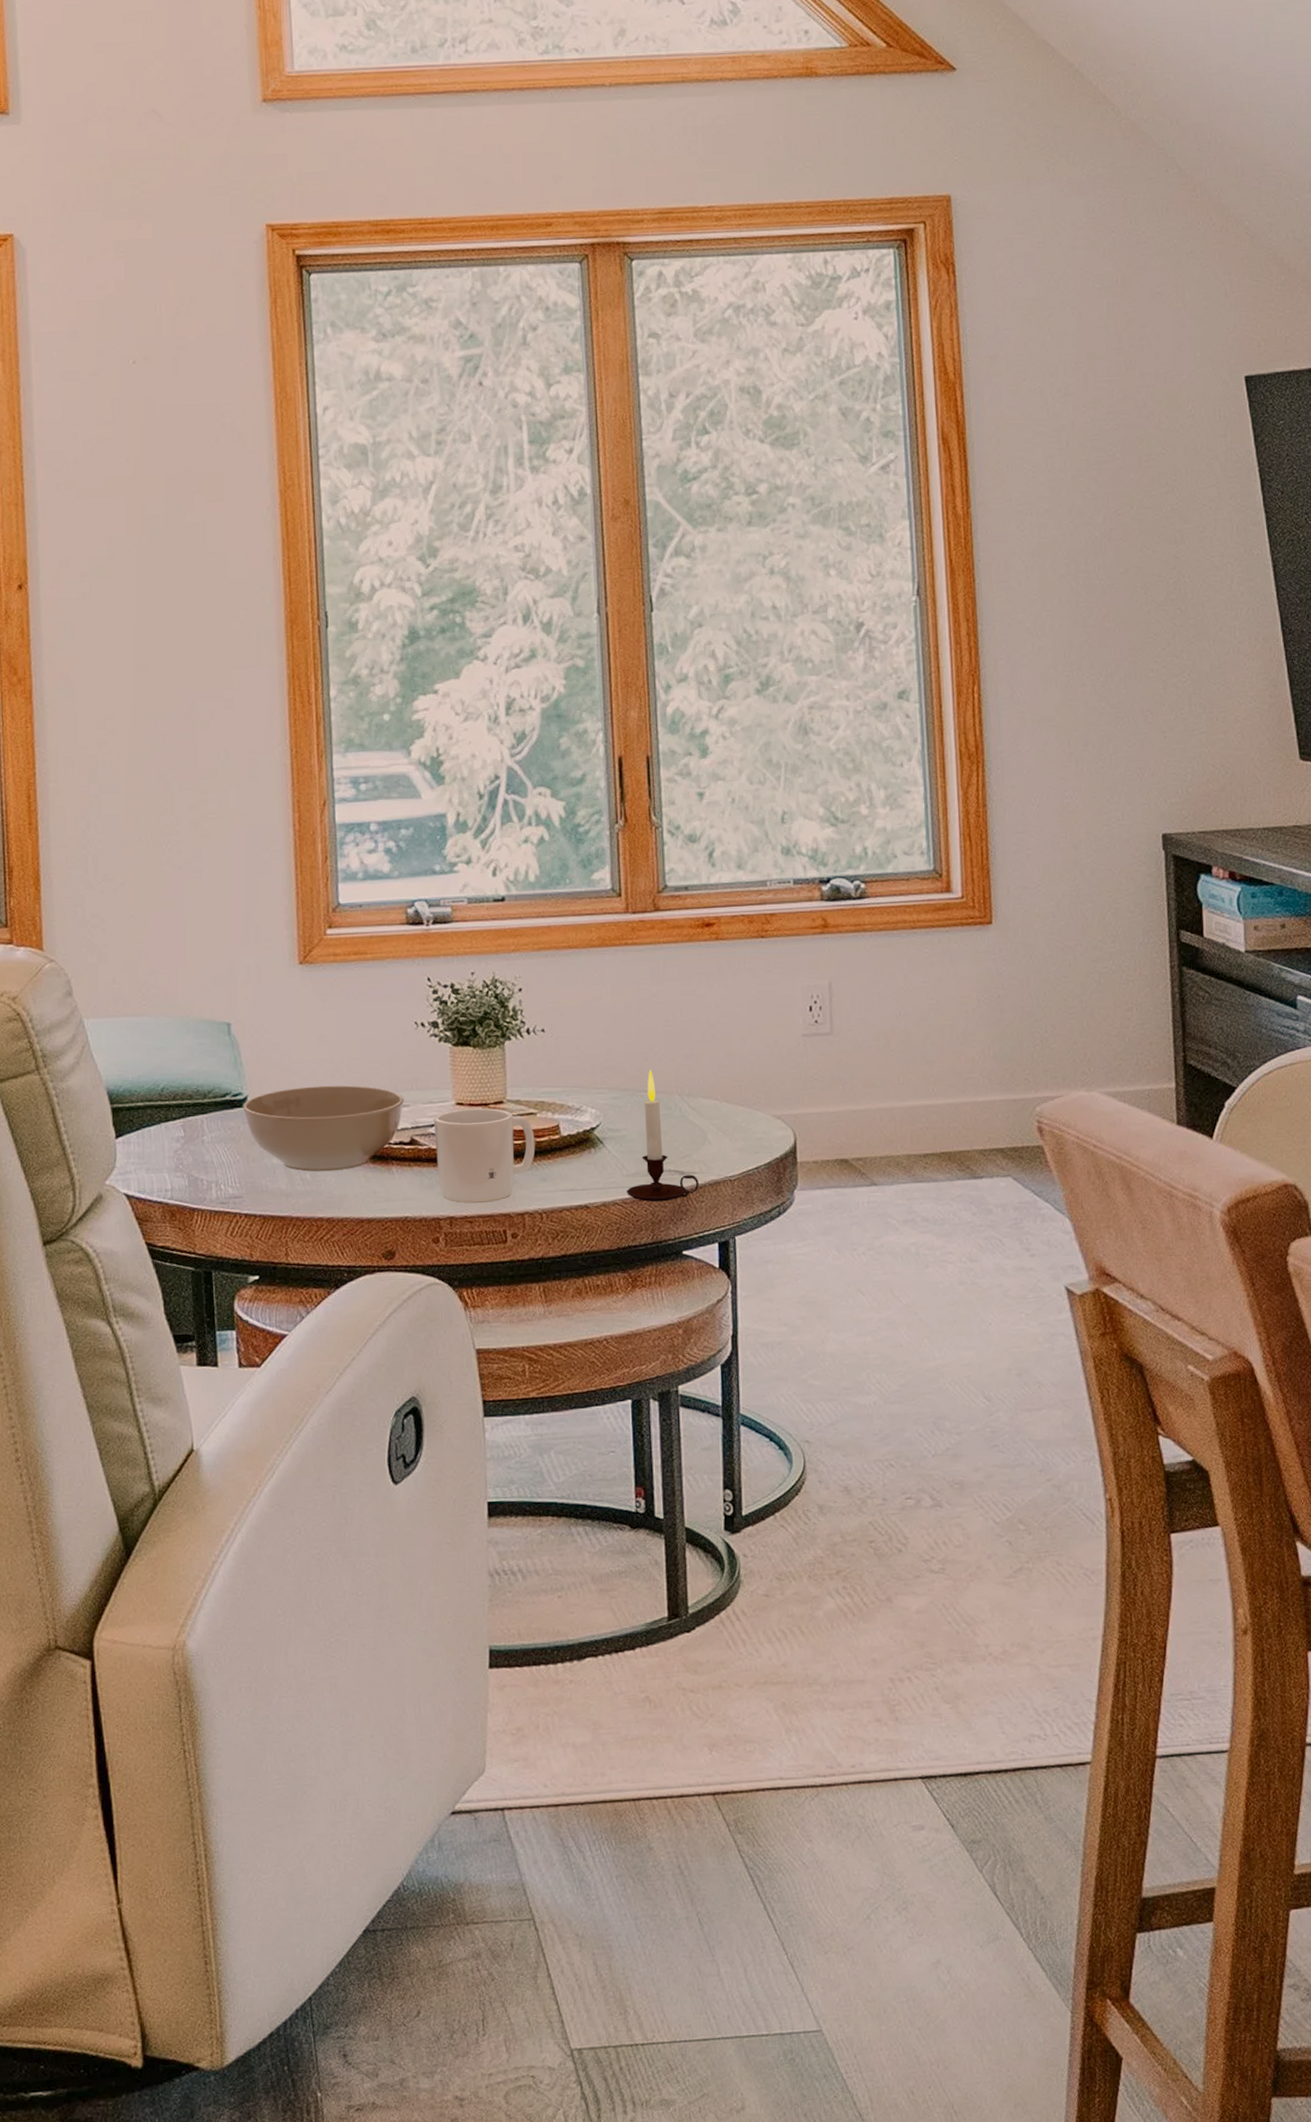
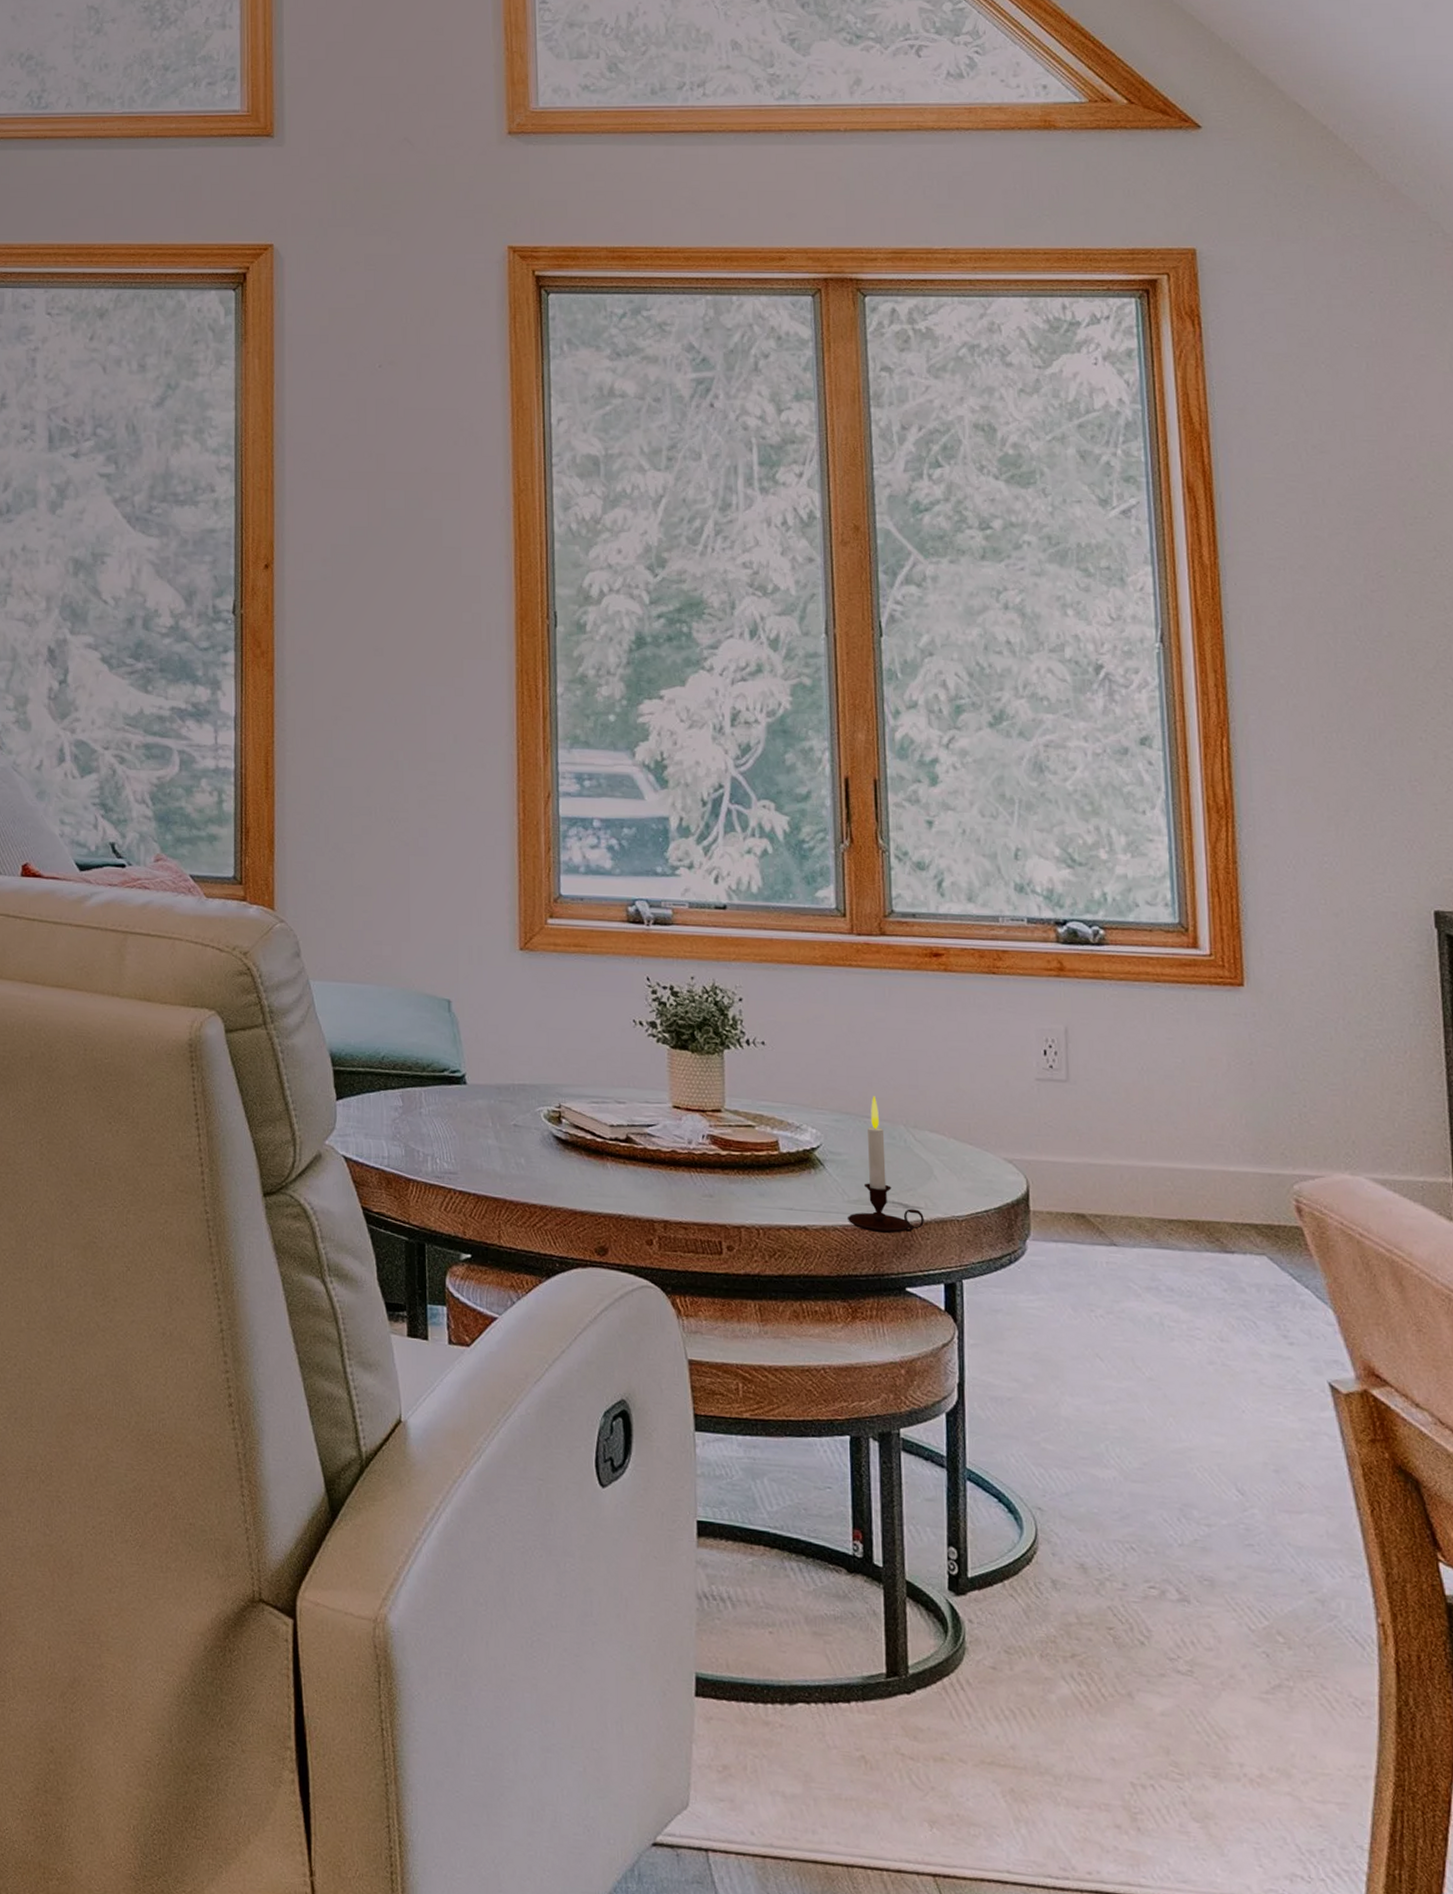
bowl: present [243,1085,404,1172] -> none [461,1071,621,1159]
mug: present [433,1107,535,1203] -> none [650,1112,753,1211]

